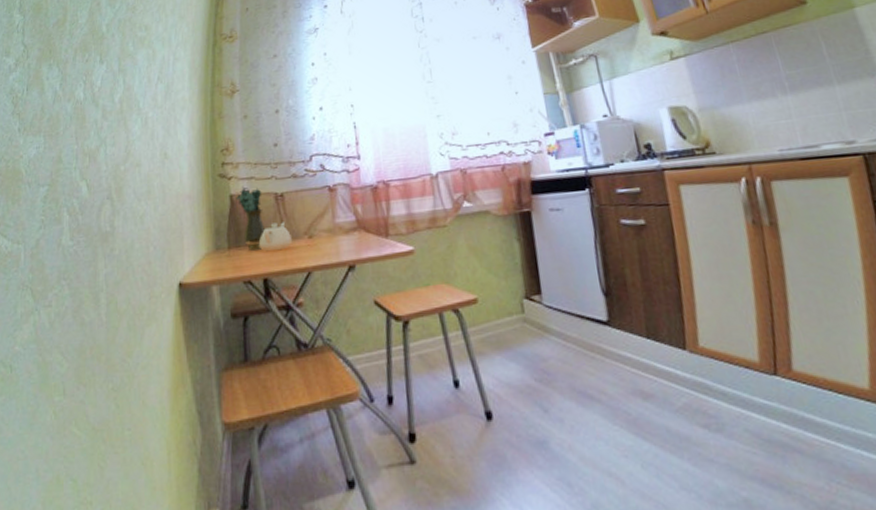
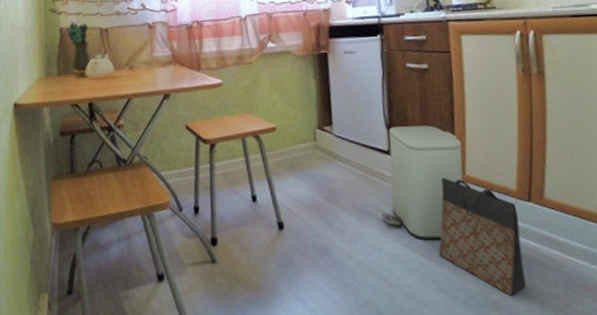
pedal bin: none [604,289,697,427] -> present [381,125,463,241]
bag: none [671,349,783,491] -> present [439,177,527,296]

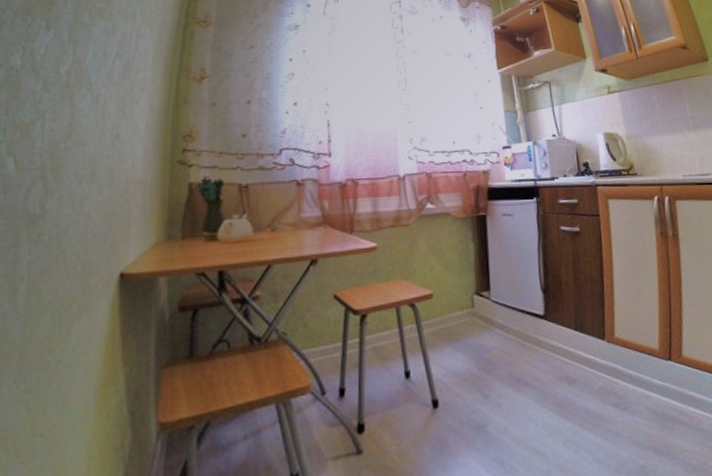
pedal bin: present [381,125,463,241] -> none [537,288,613,408]
bag: present [439,177,527,296] -> none [592,340,671,459]

